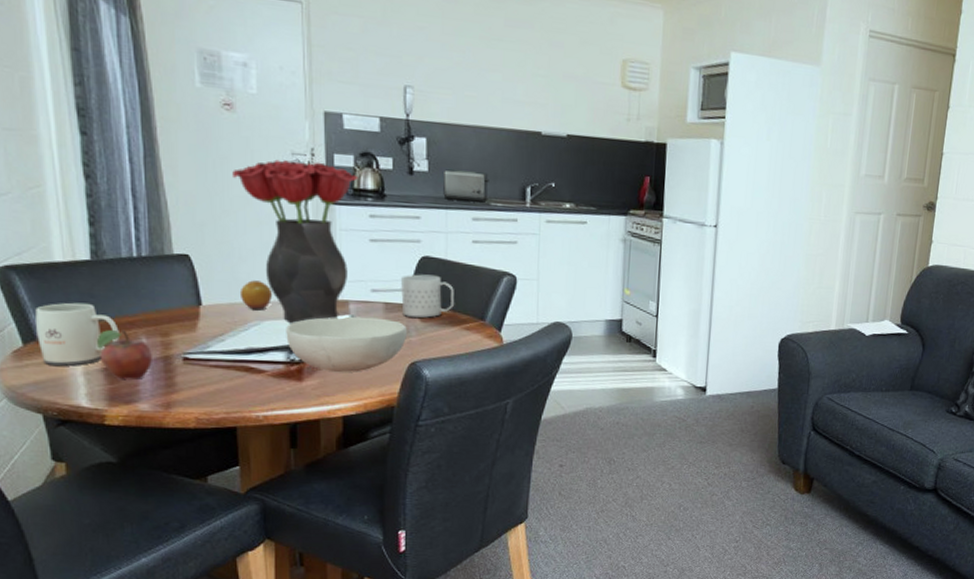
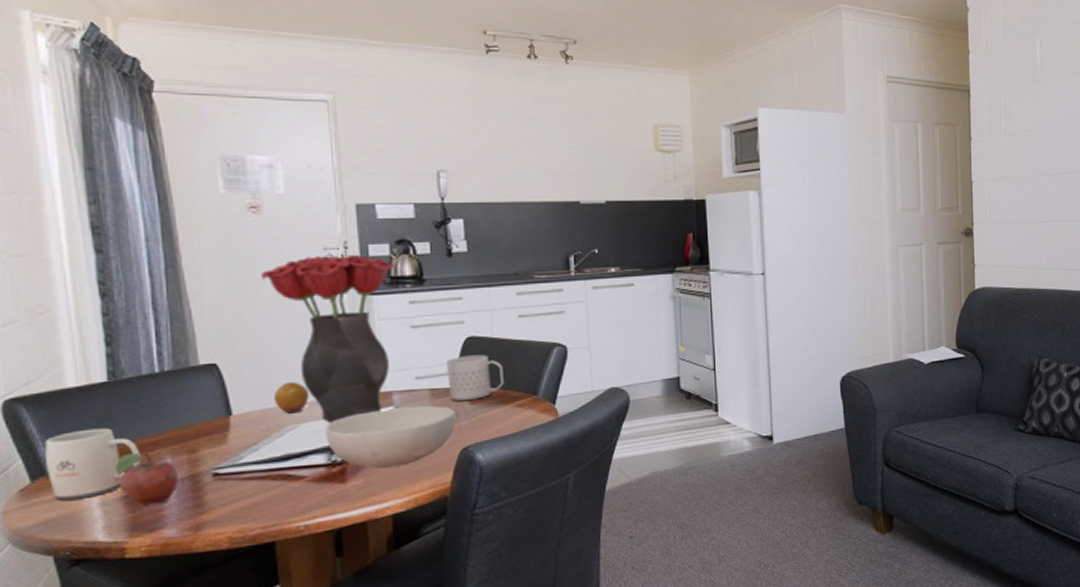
toaster: present [443,169,489,203] -> none [484,247,531,277]

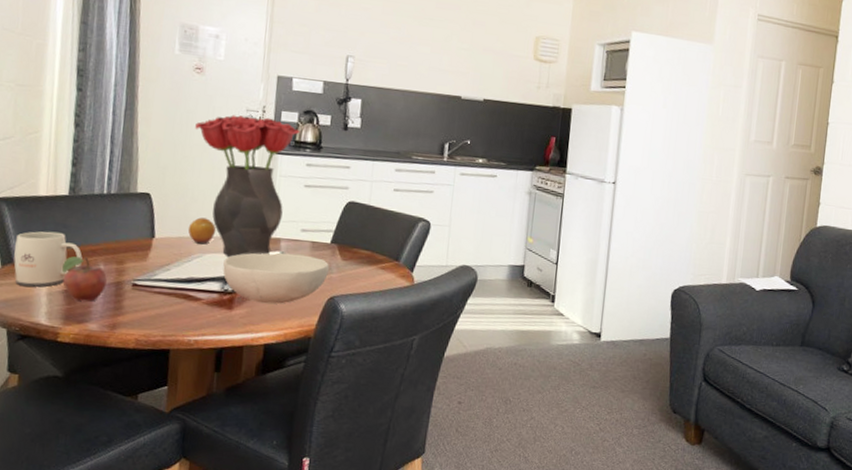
mug: present [447,354,505,402] -> none [326,217,374,257]

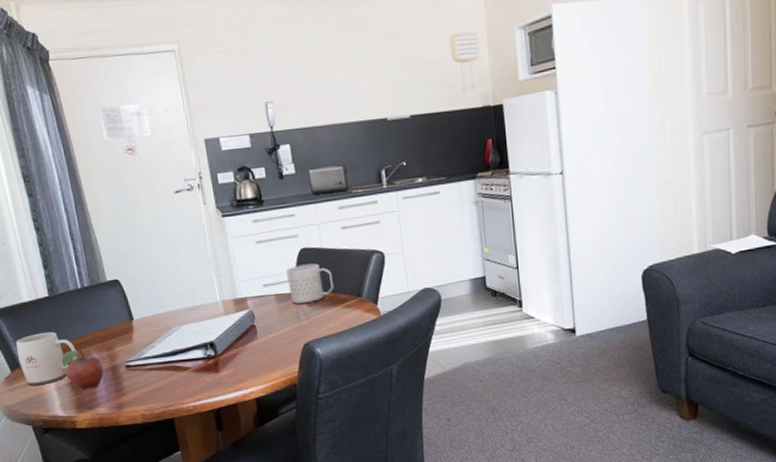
fruit: present [188,217,217,245] -> none [160,292,186,318]
bouquet: present [195,115,300,258] -> none [141,182,243,325]
bowl: present [223,252,330,304] -> none [200,308,299,361]
mug: none [326,217,374,257] -> present [286,263,335,305]
toaster: none [372,126,413,156] -> present [308,165,348,195]

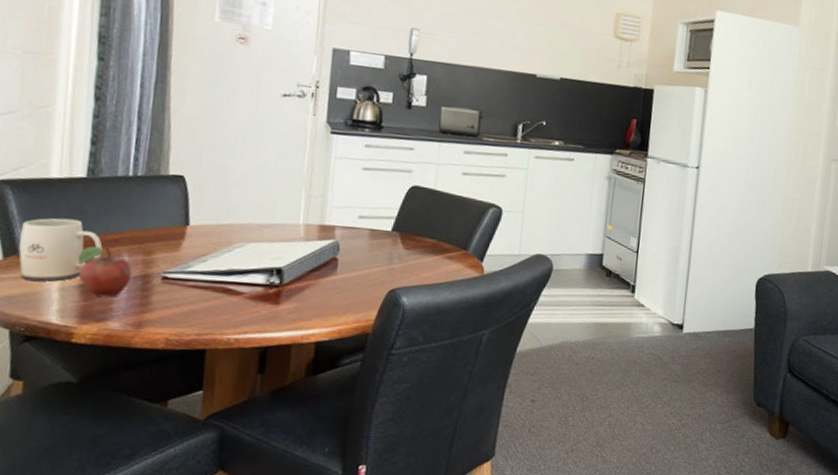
mug: present [286,263,335,305] -> none [387,202,440,246]

